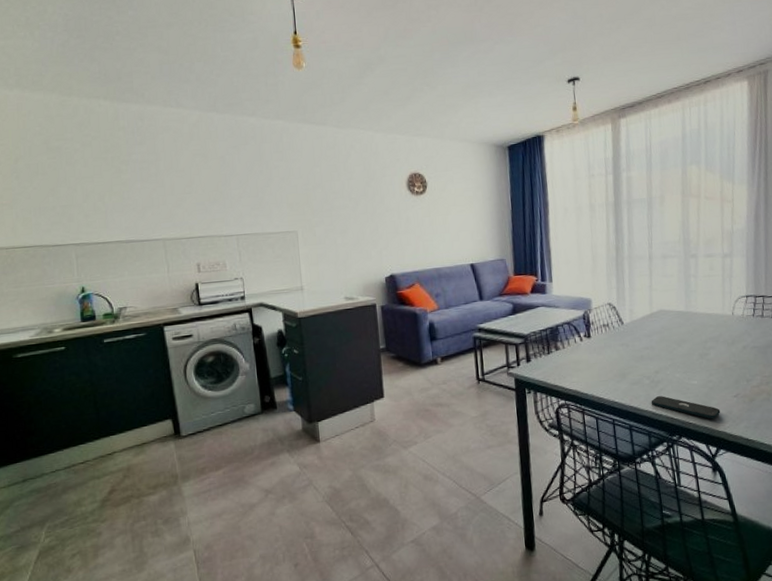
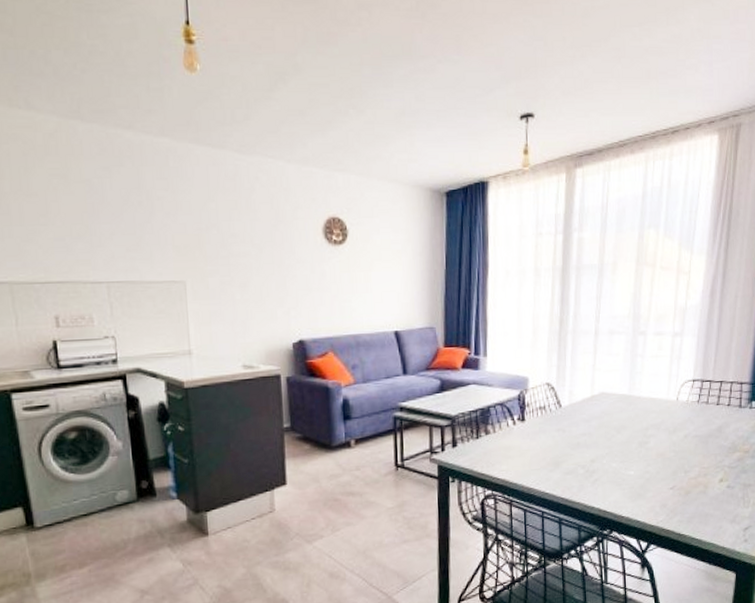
smartphone: present [651,396,721,420] -> none [584,487,655,513]

